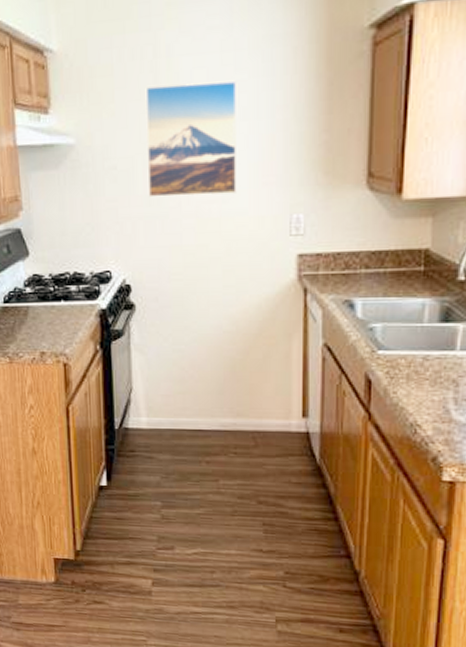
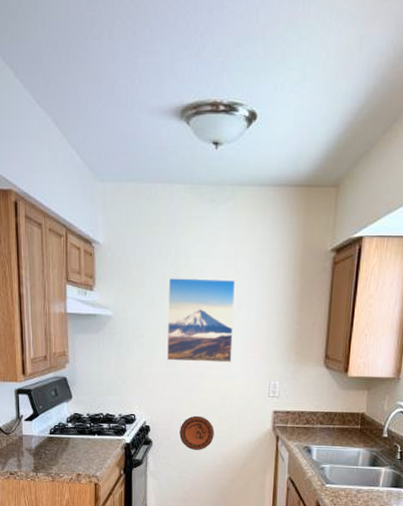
decorative plate: none [171,267,218,313] -> present [179,415,214,450]

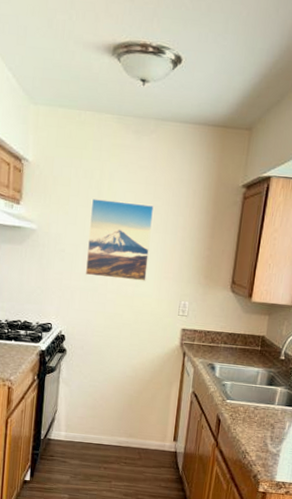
decorative plate: present [179,415,214,450] -> none [93,328,126,361]

